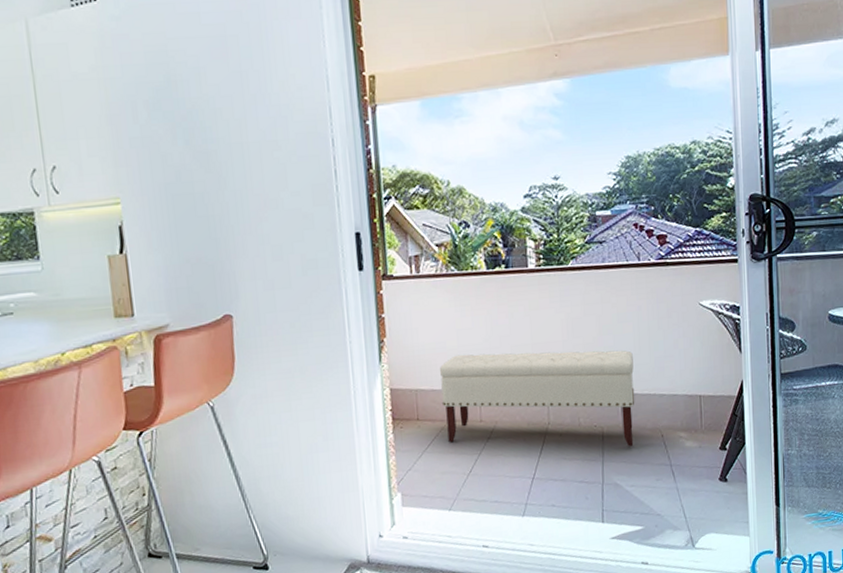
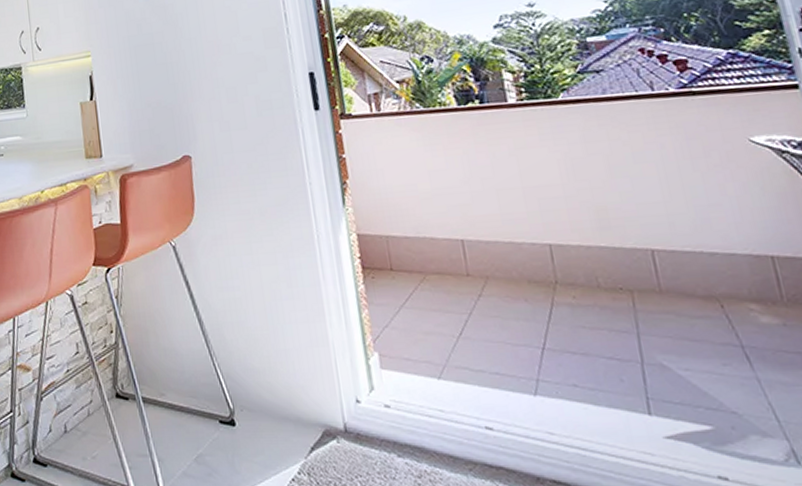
bench: present [439,350,635,448] -> none [411,196,679,319]

